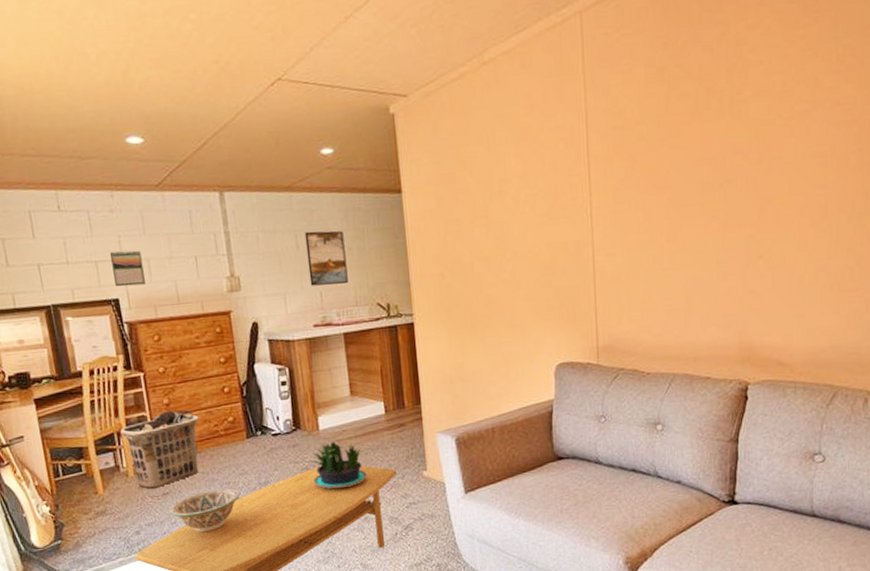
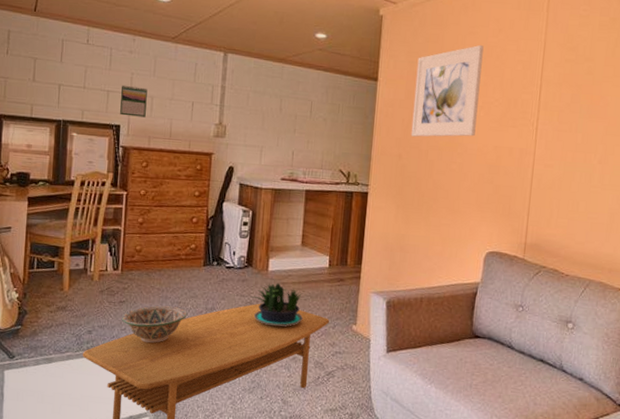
clothes hamper: present [120,409,199,488] -> none [95,229,166,295]
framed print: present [304,230,348,286] -> none [285,98,322,149]
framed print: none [443,127,523,250] -> present [411,44,484,137]

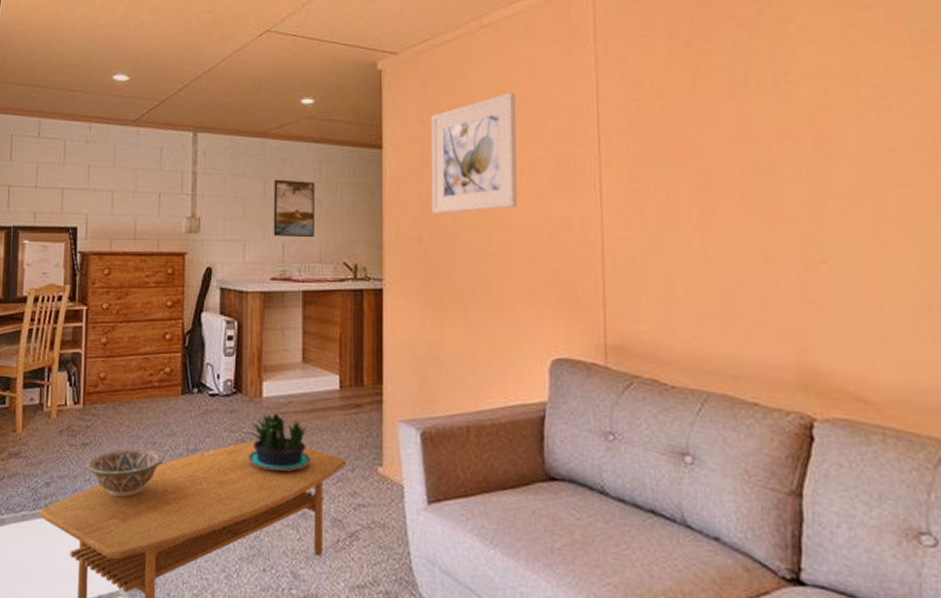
calendar: present [120,85,148,117] -> none [77,180,107,216]
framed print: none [285,98,322,149] -> present [273,179,315,238]

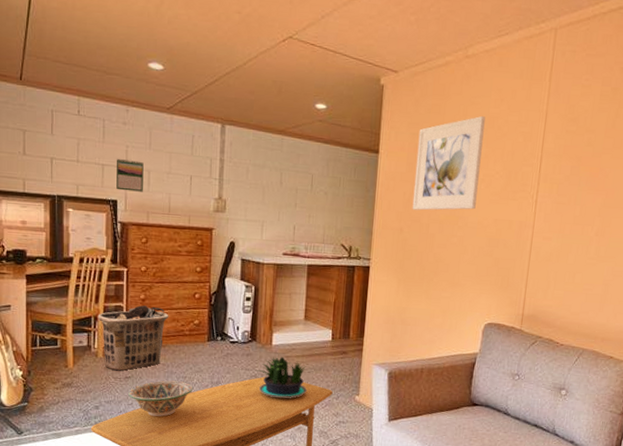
clothes hamper: none [52,351,135,435] -> present [97,305,169,370]
calendar: none [77,180,107,216] -> present [116,158,144,192]
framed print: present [273,179,315,238] -> none [286,172,323,223]

